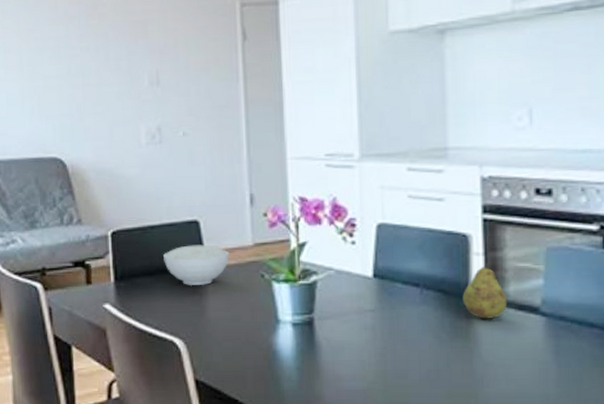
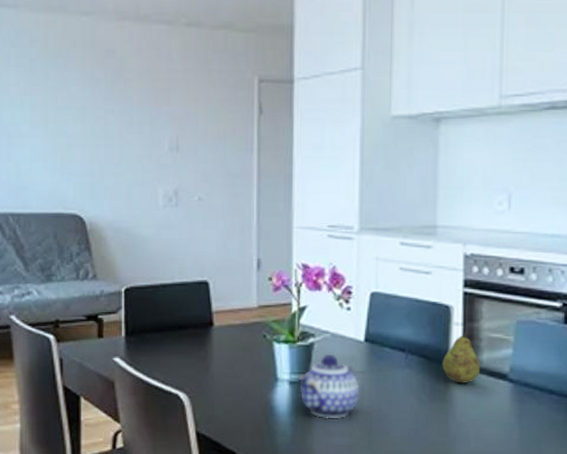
bowl: present [163,244,230,285] -> none [173,304,235,343]
teapot: none [302,293,372,362] -> present [298,355,360,419]

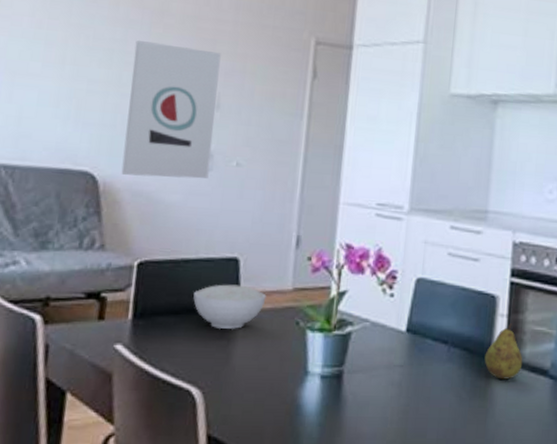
wall art: none [102,97,176,215] -> present [121,40,221,179]
bowl: none [173,304,235,343] -> present [193,284,266,329]
teapot: present [298,355,360,419] -> none [331,346,398,419]

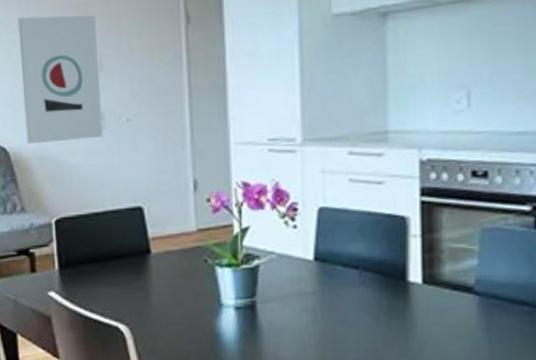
bowl: present [193,284,266,329] -> none [108,231,173,272]
fruit: present [484,323,523,380] -> none [400,243,443,299]

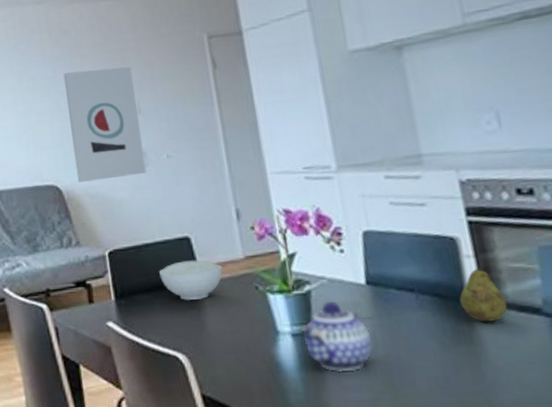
bowl: none [108,231,173,272] -> present [159,260,223,300]
teapot: none [244,276,312,344] -> present [300,302,373,373]
fruit: none [400,243,443,299] -> present [459,263,507,322]

